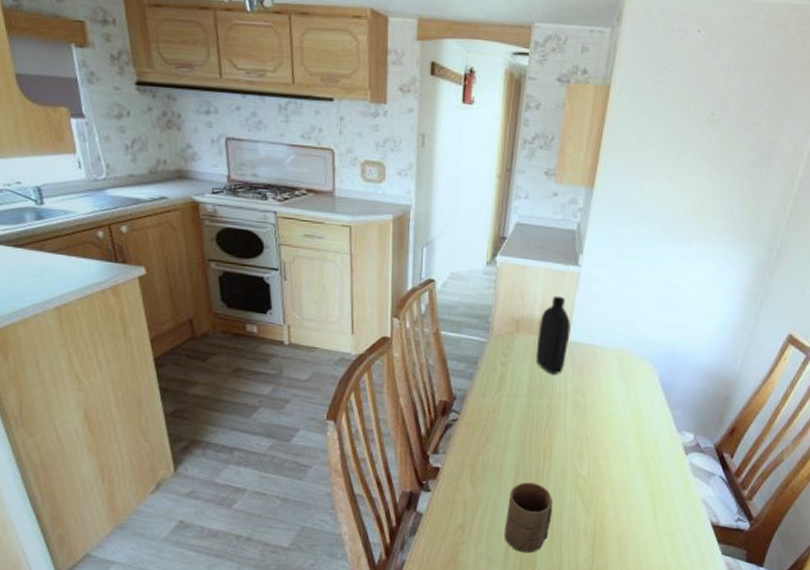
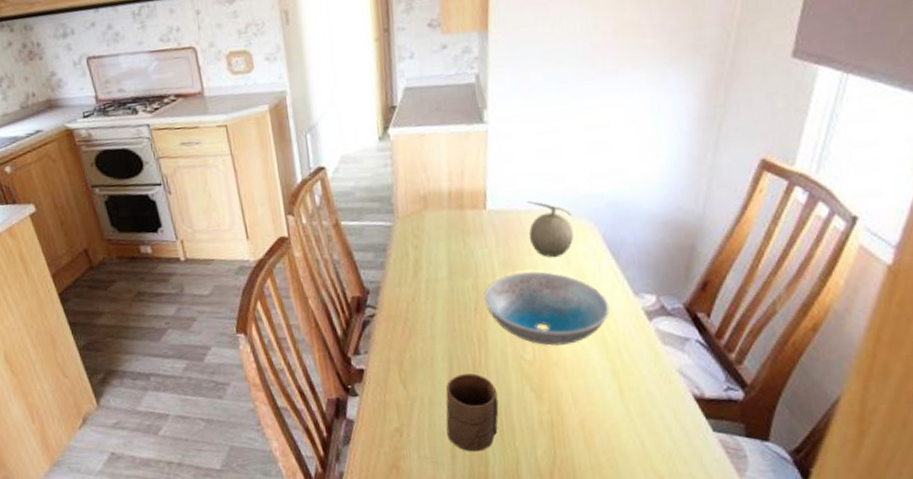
bottle: present [535,295,571,375] -> none [449,161,487,251]
dish: none [555,399,656,467] -> present [484,271,610,346]
fruit: none [601,339,638,391] -> present [527,201,574,258]

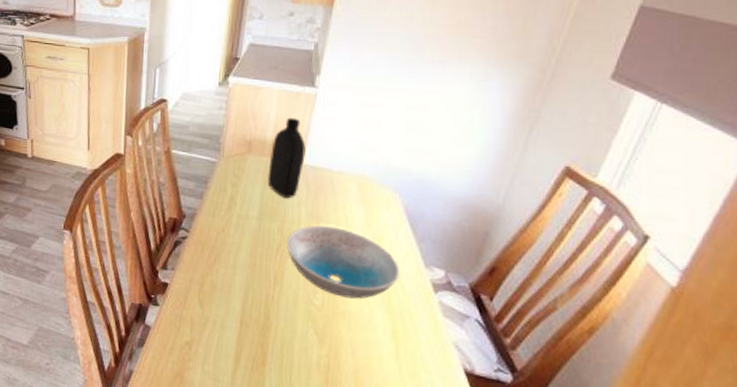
cup: present [446,373,499,452] -> none [231,305,284,379]
bottle: none [449,161,487,251] -> present [267,117,306,199]
fruit: present [527,201,574,258] -> none [338,164,380,219]

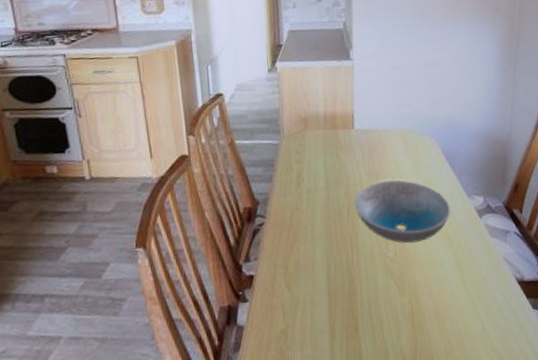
bottle: present [267,117,306,199] -> none [325,89,355,164]

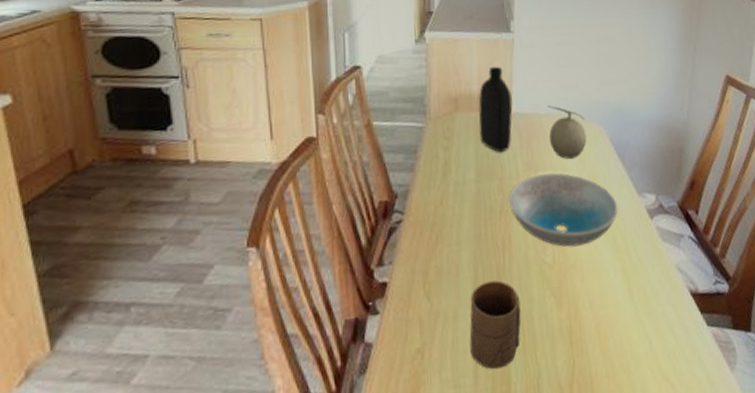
bottle: none [325,89,355,164] -> present [478,66,513,153]
cup: none [325,272,369,347] -> present [469,280,521,370]
fruit: none [385,122,421,168] -> present [547,105,587,160]

